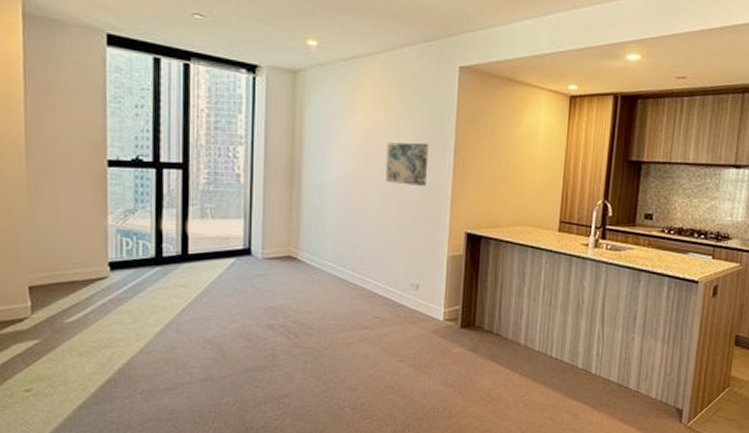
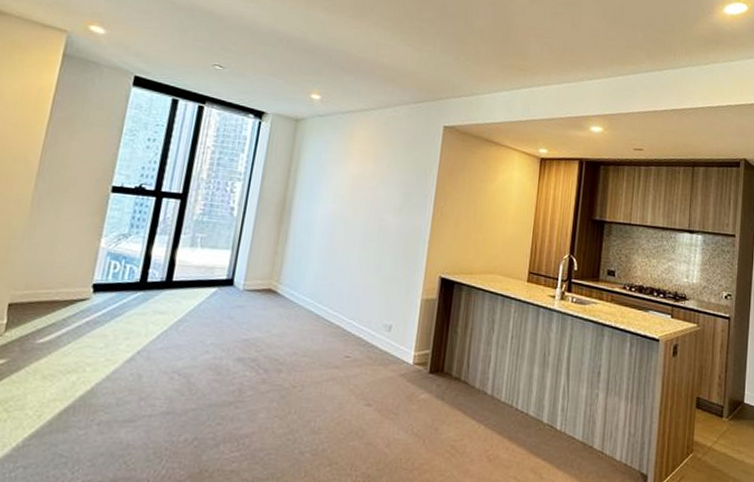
wall art: present [386,142,429,187] -> none [369,188,412,231]

